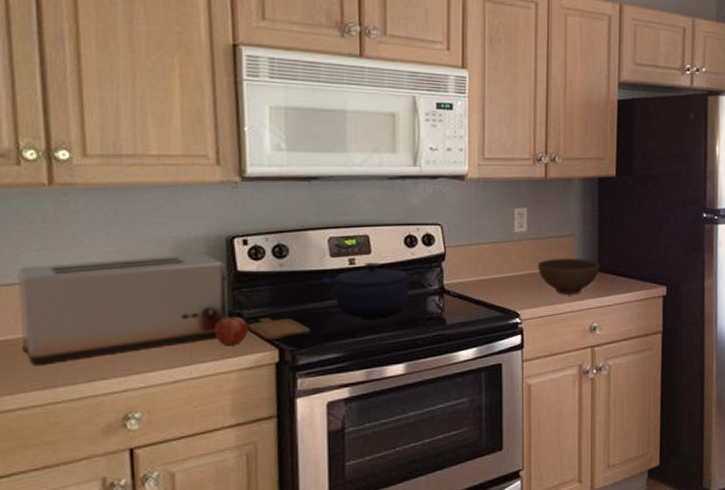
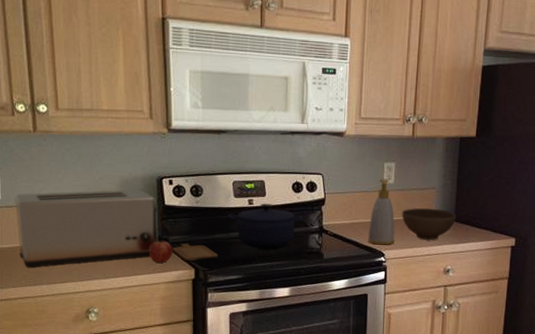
soap bottle: none [498,227,531,304] -> present [367,179,395,245]

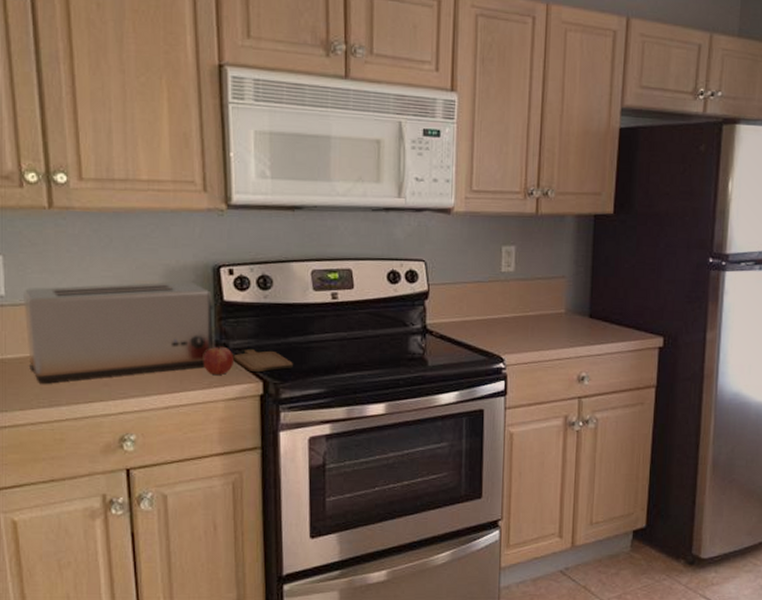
cooking pot: present [227,202,303,249] -> none [305,296,402,355]
soap bottle: present [367,179,395,245] -> none [482,266,517,348]
bowl: present [401,207,457,241] -> none [524,301,592,342]

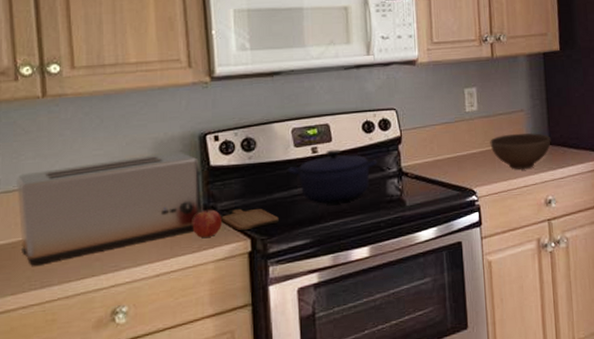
cooking pot: none [305,296,402,355] -> present [288,149,378,204]
bowl: none [524,301,592,342] -> present [490,132,551,170]

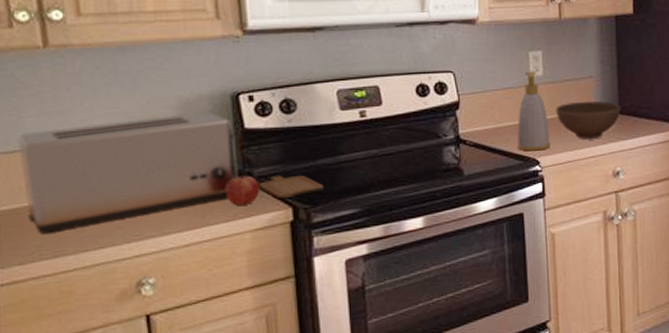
cooking pot: present [288,149,378,204] -> none [333,113,434,172]
soap bottle: none [454,106,486,182] -> present [517,71,551,152]

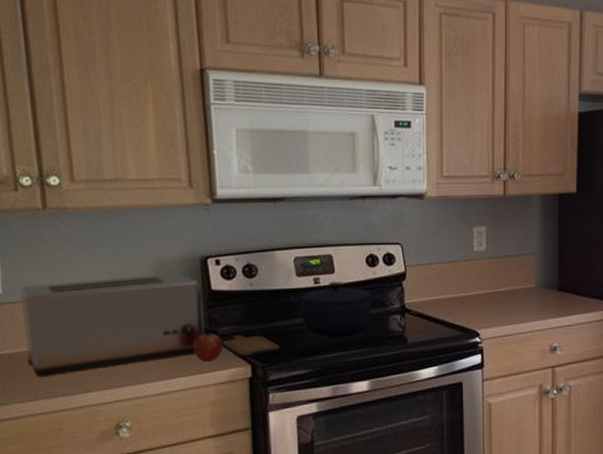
cooking pot: none [333,113,434,172] -> present [289,281,381,335]
soap bottle: present [517,71,551,152] -> none [458,246,491,323]
bowl: present [555,100,621,140] -> none [497,277,561,315]

